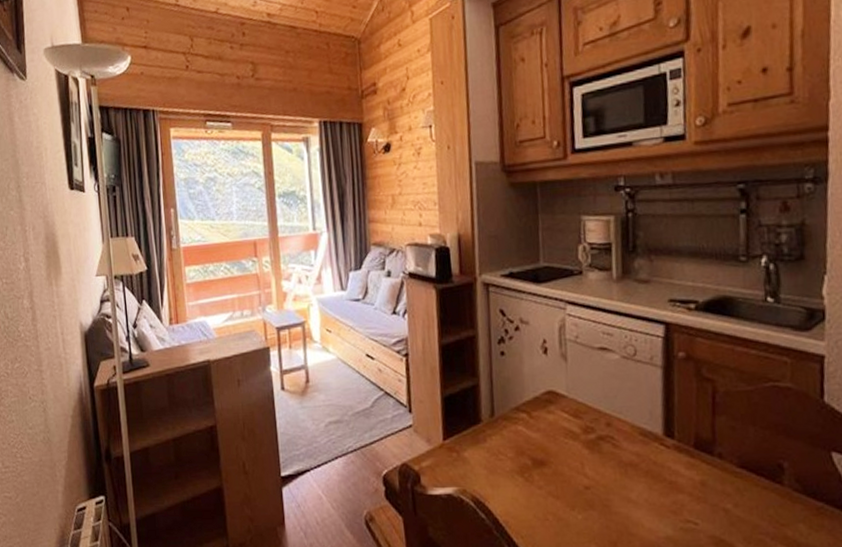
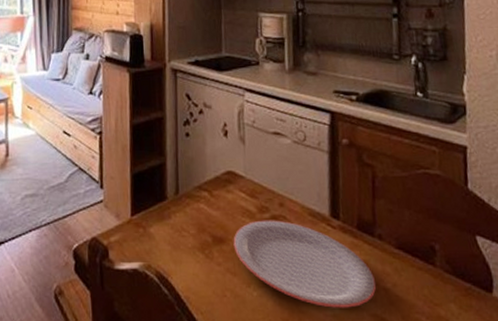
plate: none [555,440,716,530] -> present [233,220,377,308]

